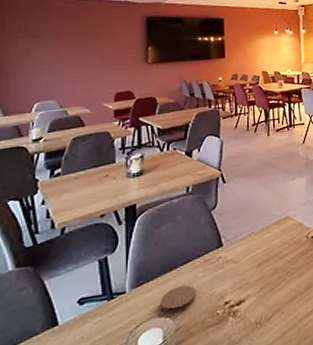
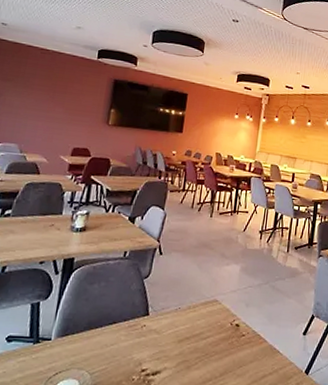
coaster: present [160,284,197,314] -> none [80,344,117,370]

